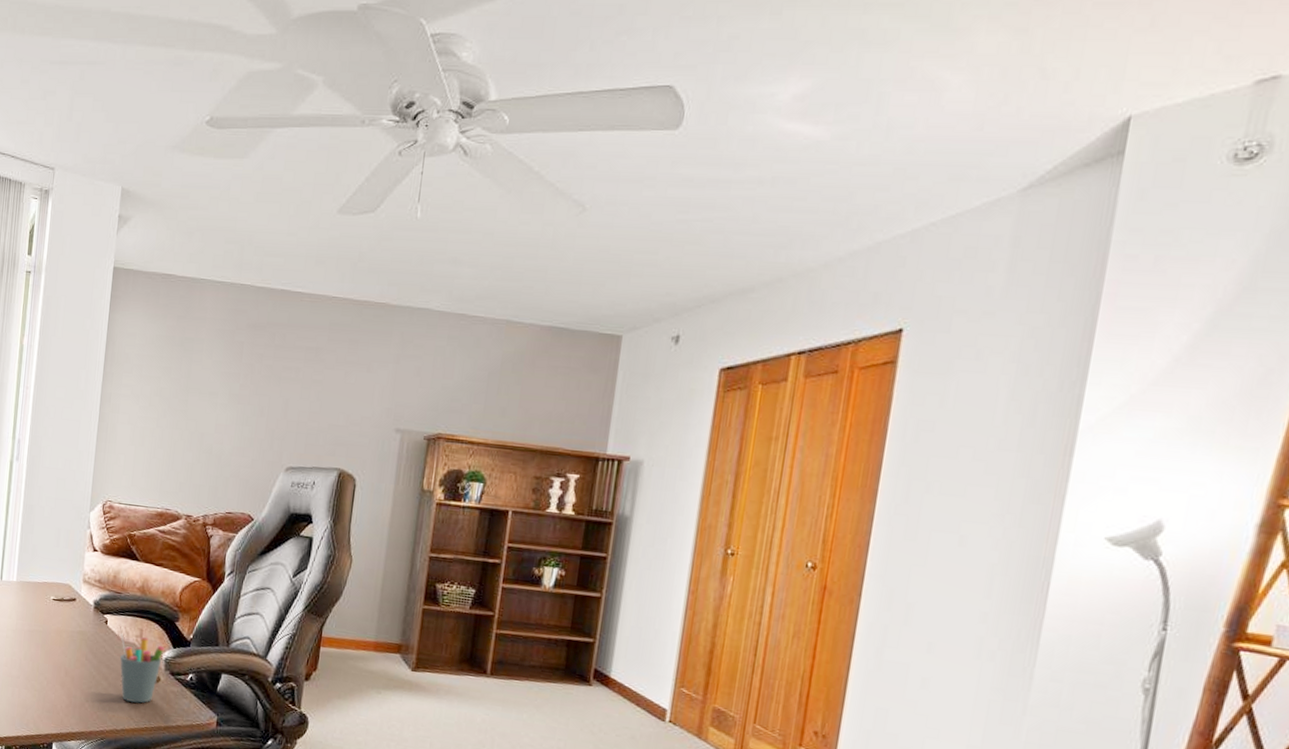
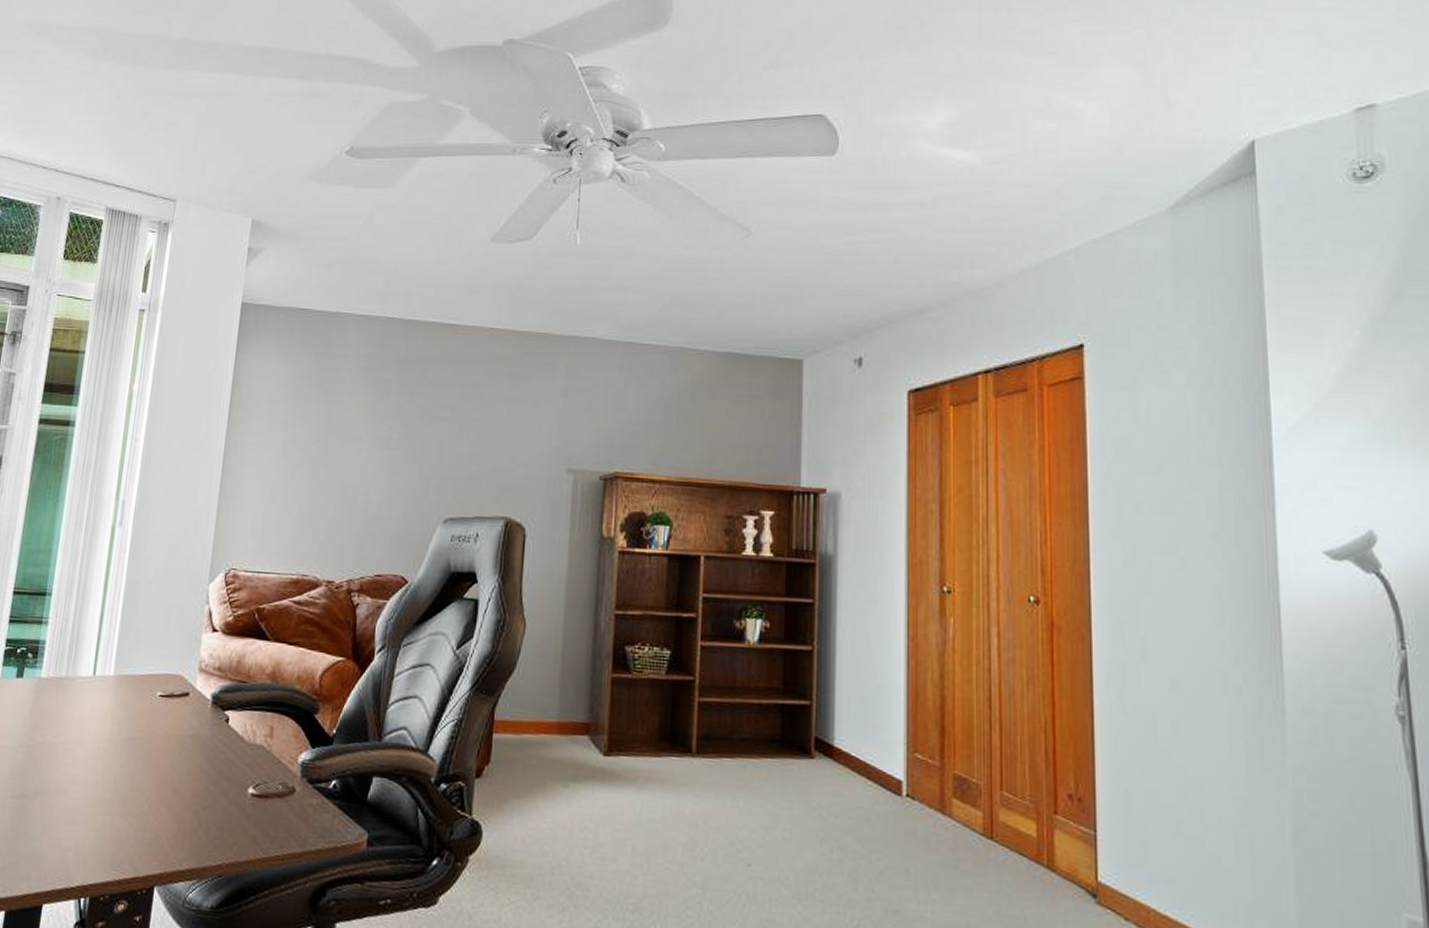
pen holder: present [119,633,165,703] -> none [243,733,301,825]

